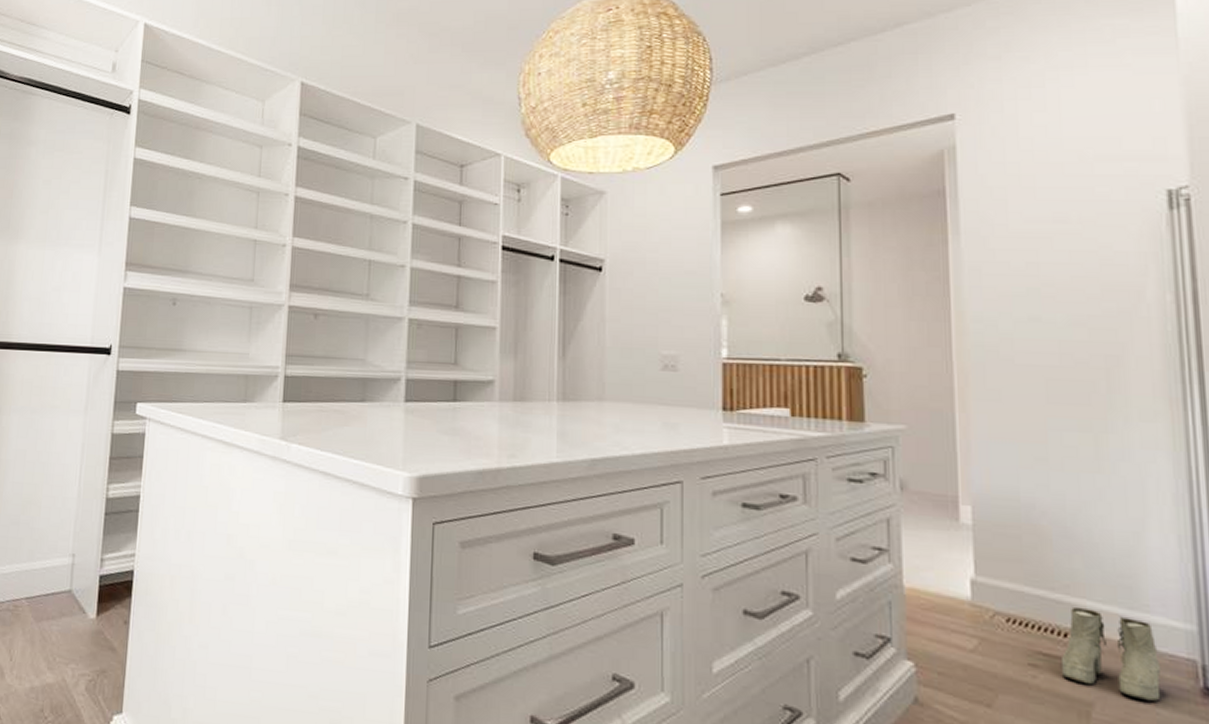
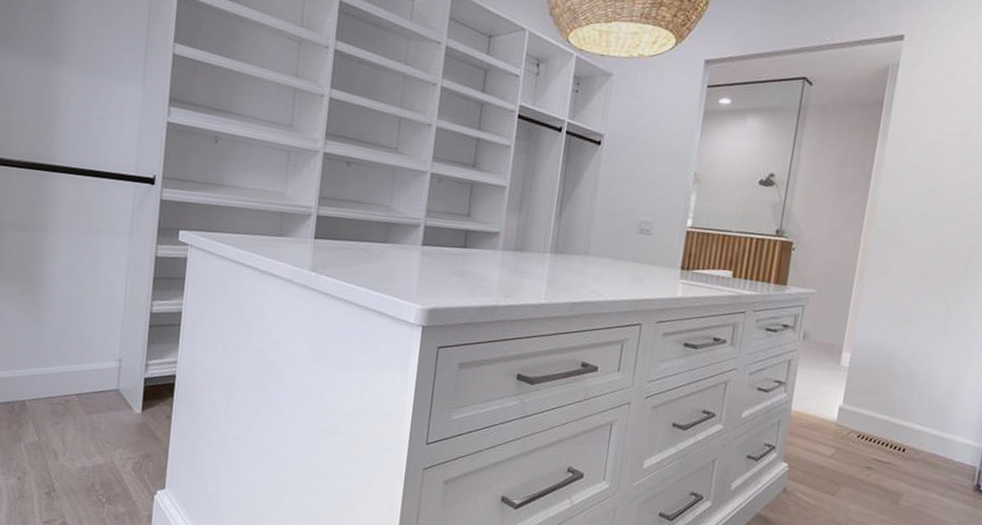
boots: present [1060,608,1162,702] -> none [886,429,954,494]

